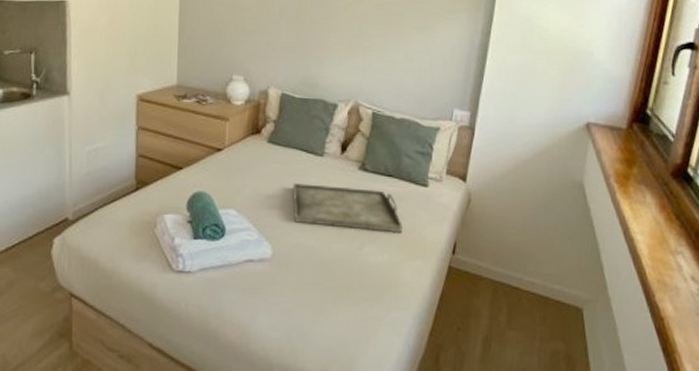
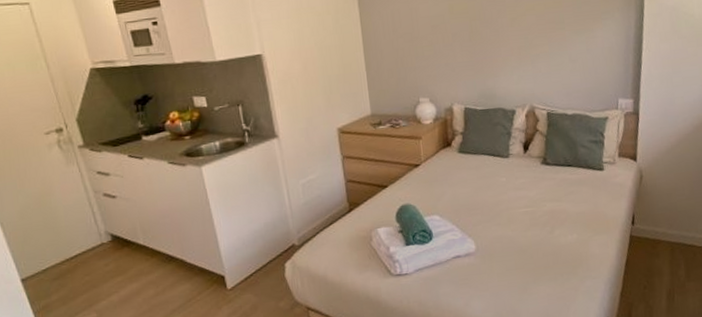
serving tray: present [292,183,402,234] -> none [485,179,586,218]

